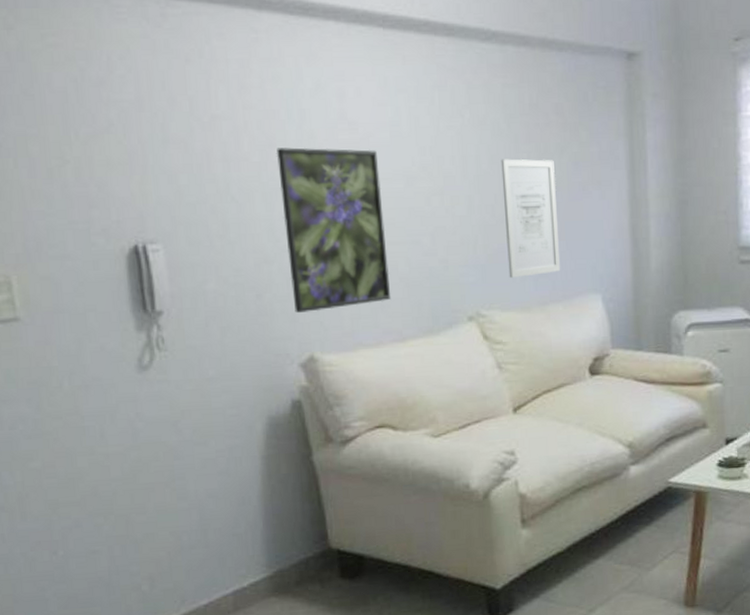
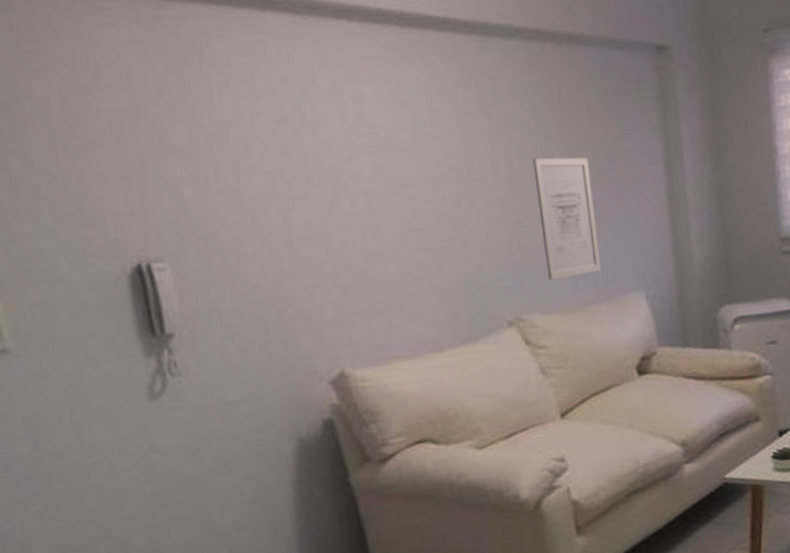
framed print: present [276,147,392,313] -> none [290,153,425,328]

